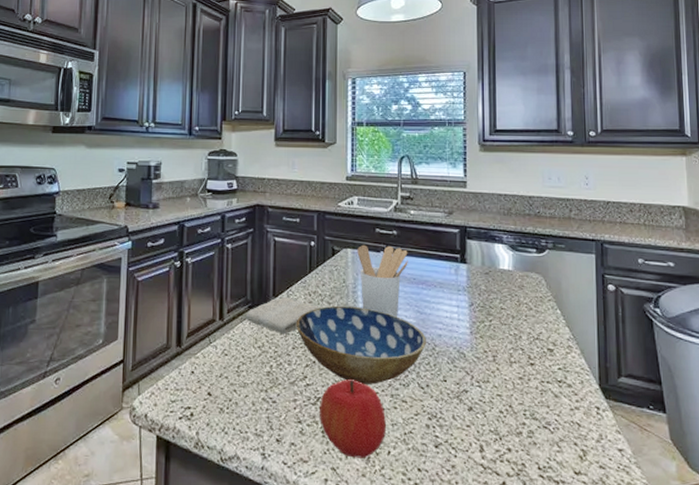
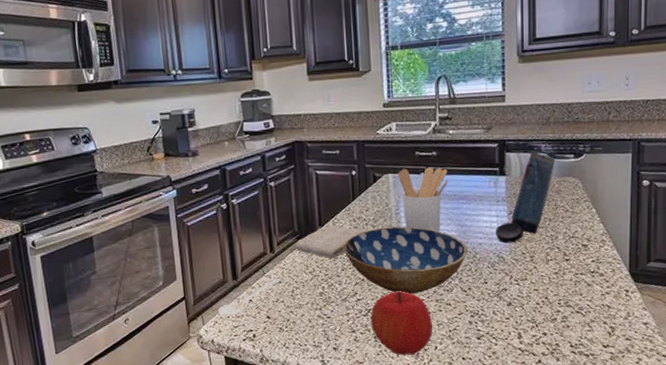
stirrer: none [156,349,228,386] -> present [217,278,281,315]
cosmetic container: none [455,239,518,338] -> present [495,149,556,244]

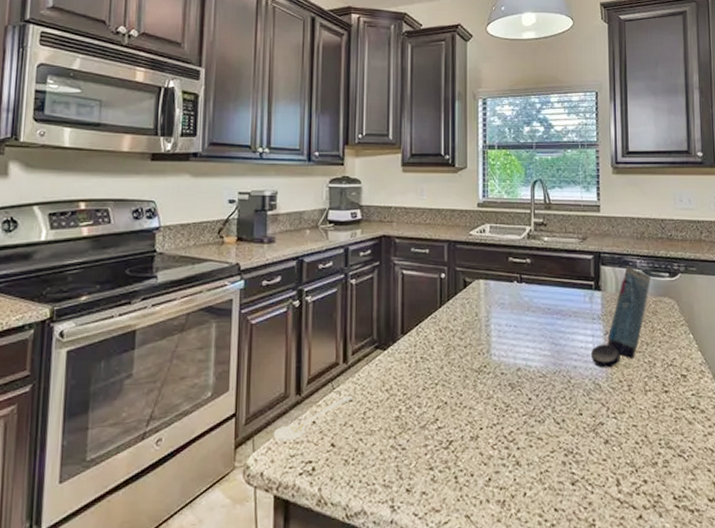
washcloth: present [295,224,366,259] -> none [372,333,452,375]
bowl: present [343,226,468,295] -> none [426,341,561,424]
fruit: present [371,291,432,355] -> none [452,419,521,503]
utensil holder: present [398,167,448,233] -> none [490,274,542,351]

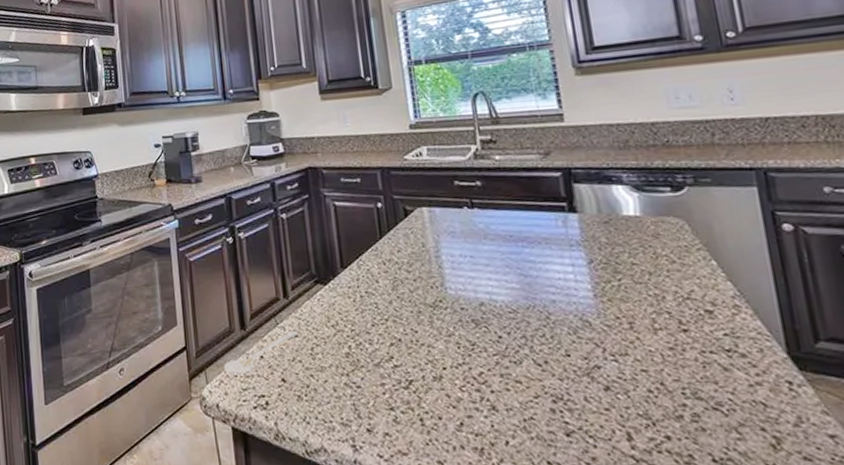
cosmetic container: present [590,264,651,368] -> none [572,180,646,303]

